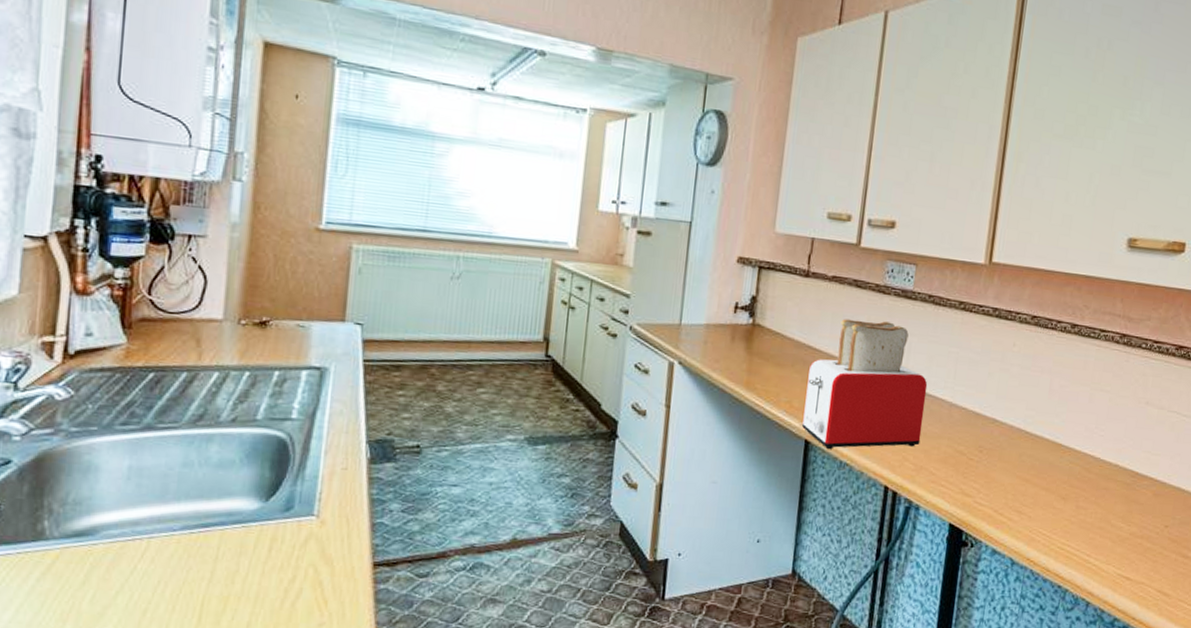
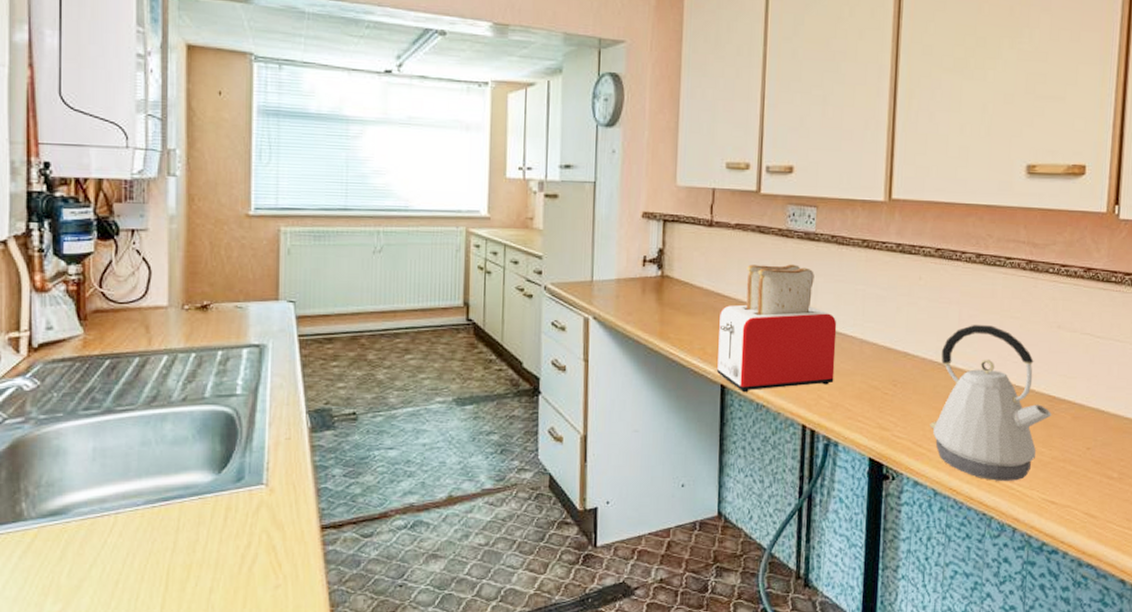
kettle: none [1012,395,1134,555] -> present [930,325,1052,481]

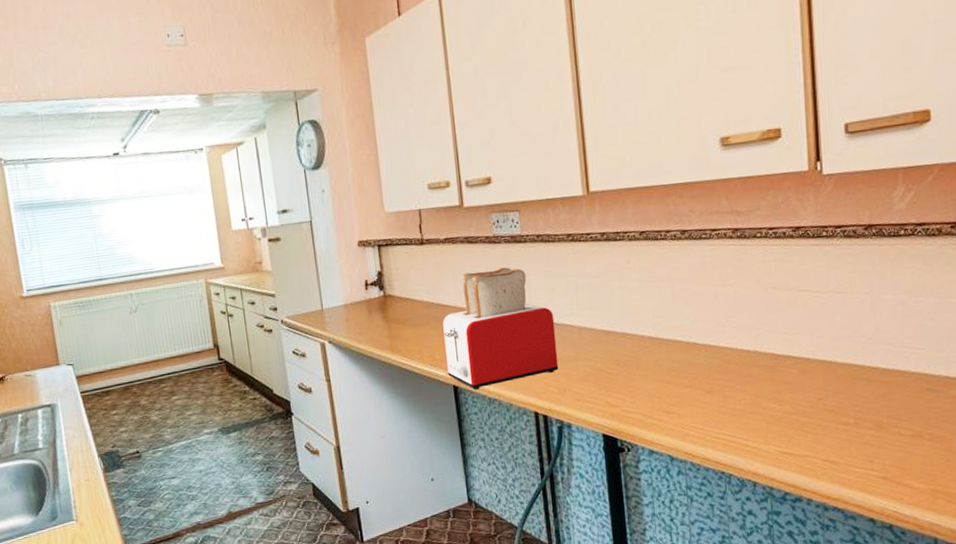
kettle: present [930,325,1052,481] -> none [657,296,778,441]

